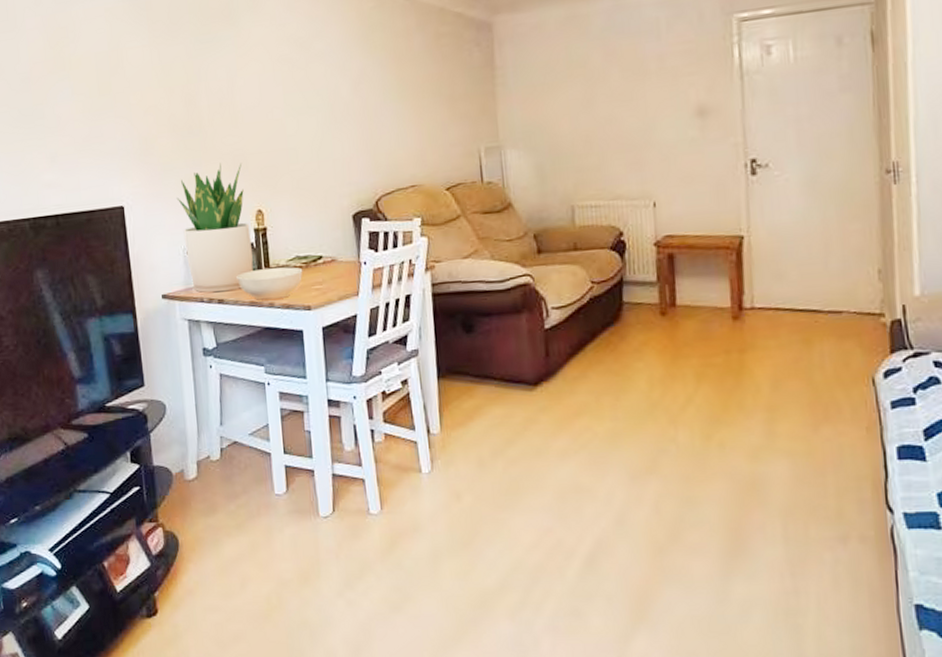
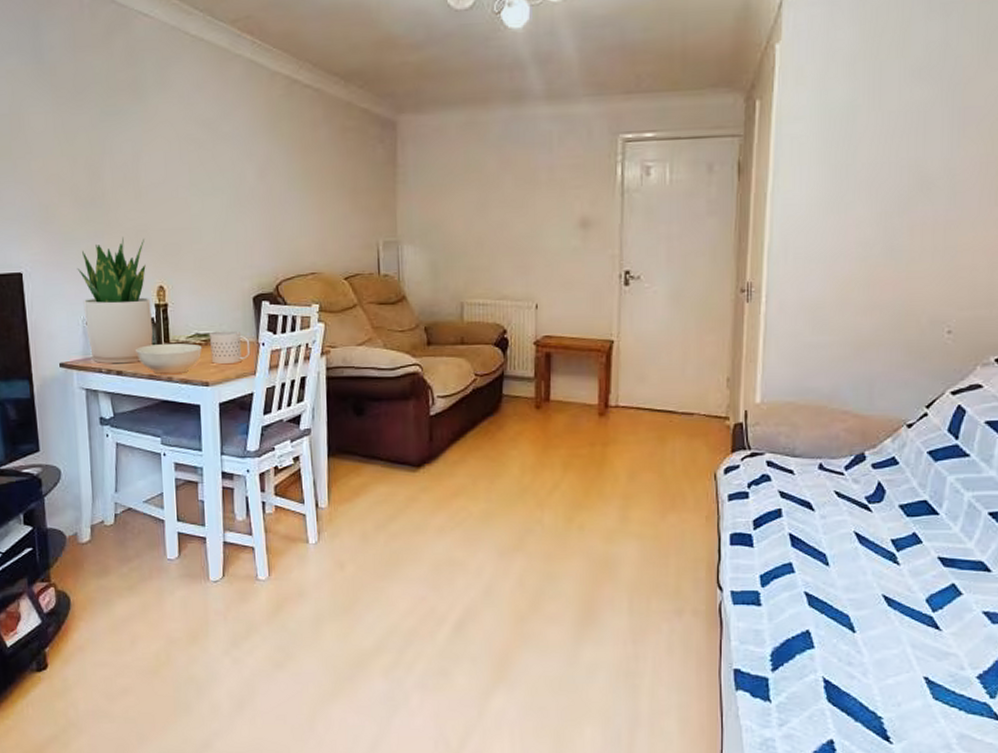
mug: none [309,250,353,288] -> present [208,330,251,365]

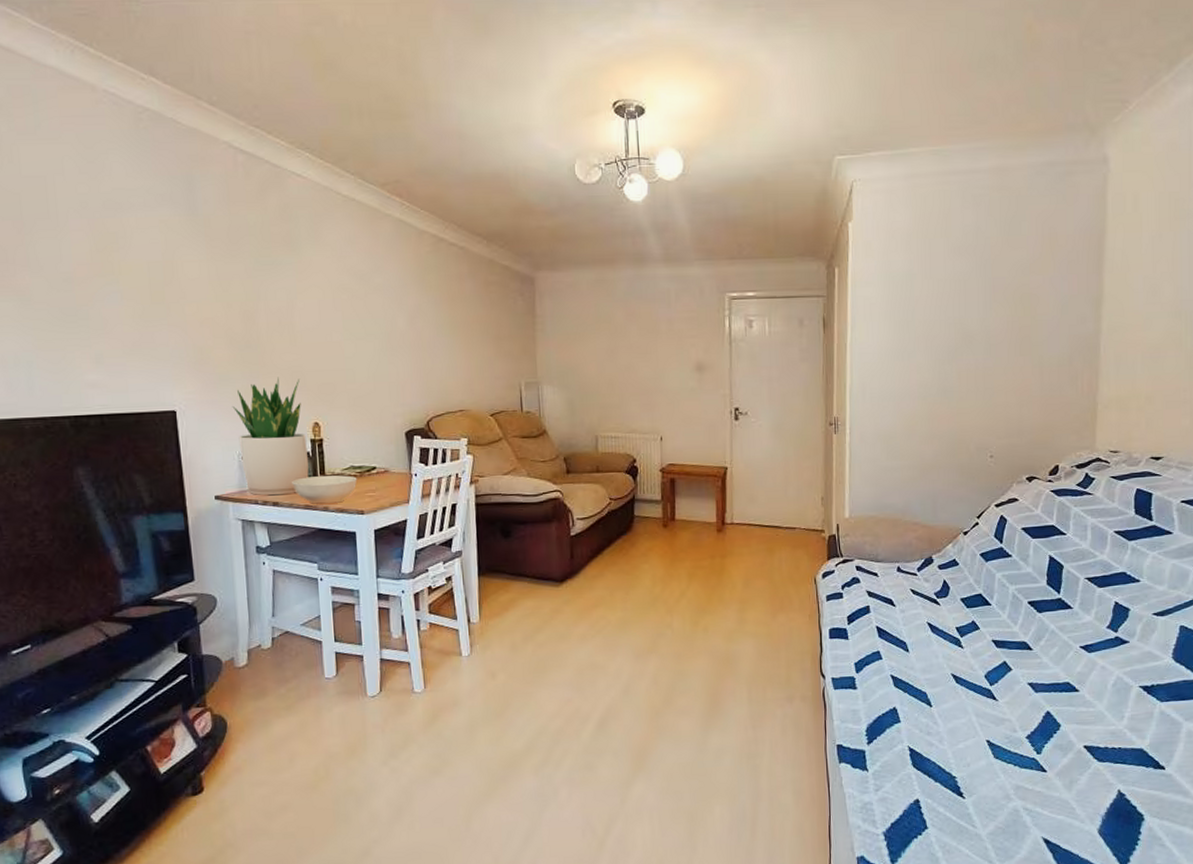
mug: present [208,330,251,365] -> none [363,463,404,495]

